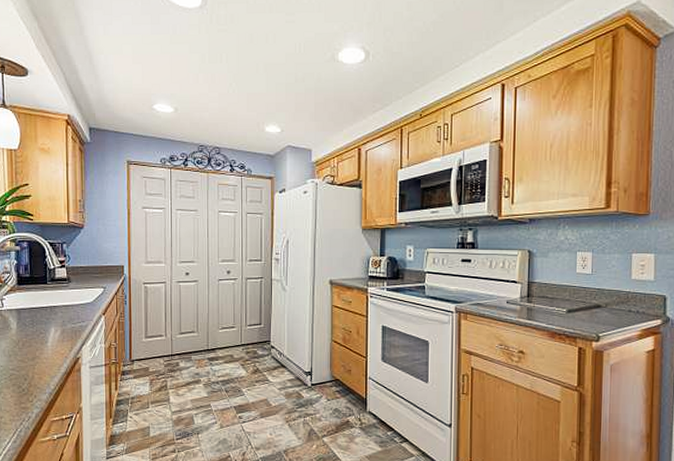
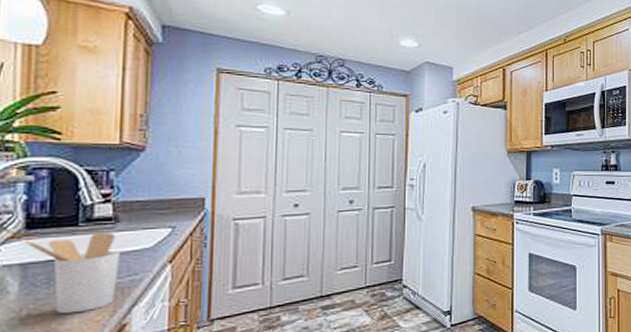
utensil holder: none [18,288,73,347] -> present [25,231,120,314]

